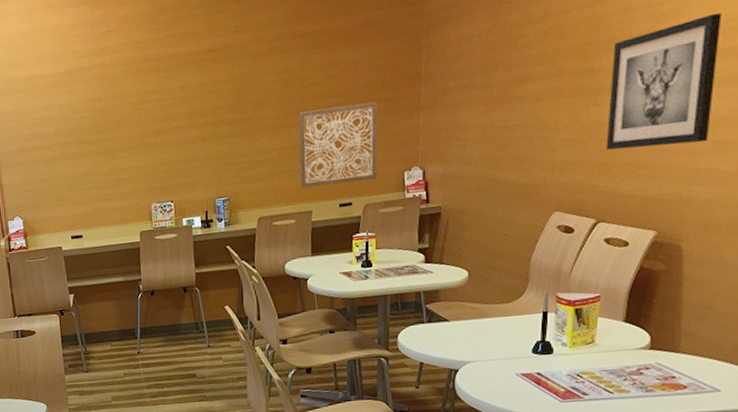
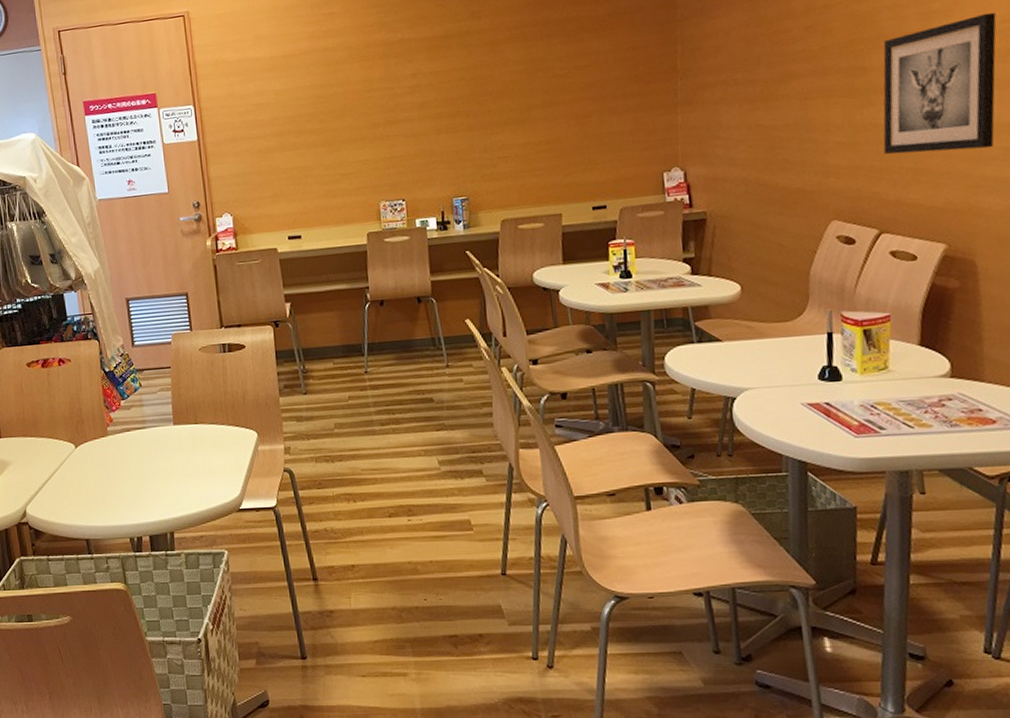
wall art: present [298,102,378,188] -> none [543,96,634,189]

